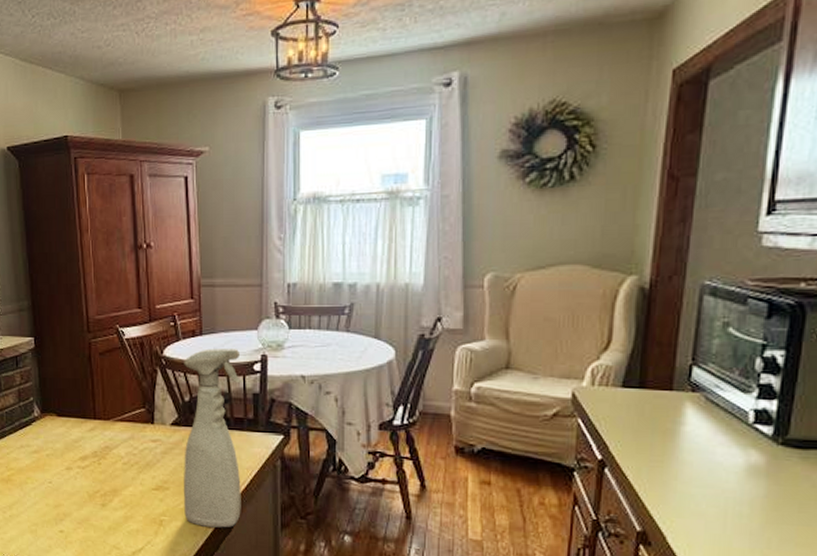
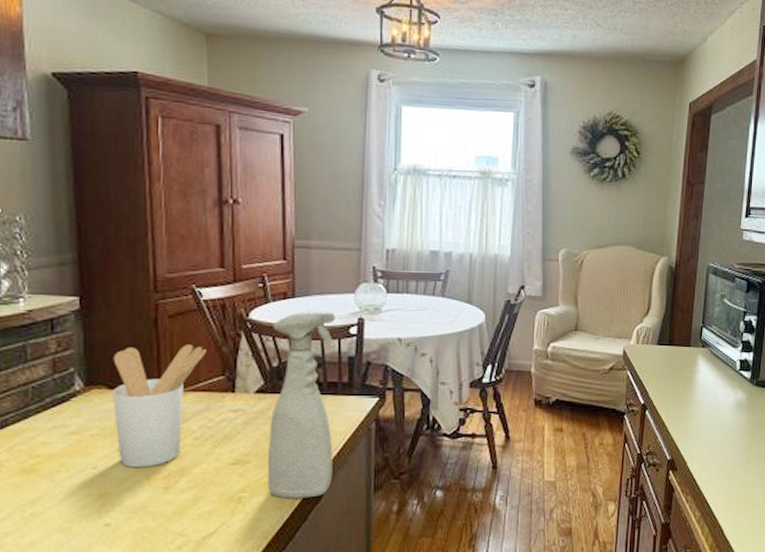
utensil holder: none [60,379,130,486] -> present [112,345,207,468]

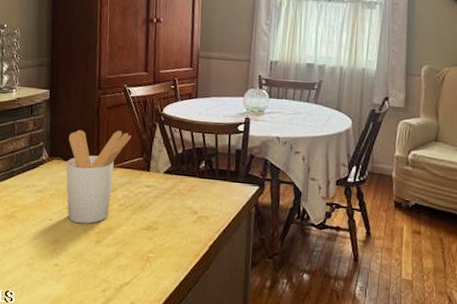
spray bottle: present [268,312,336,499] -> none [169,110,228,265]

